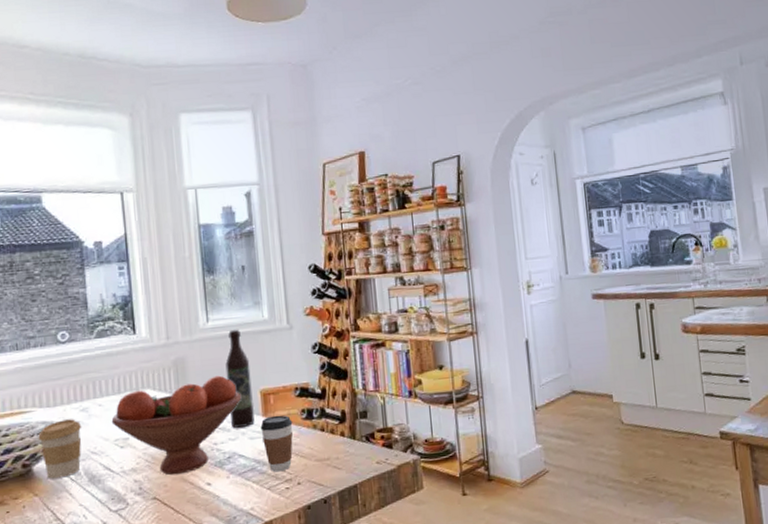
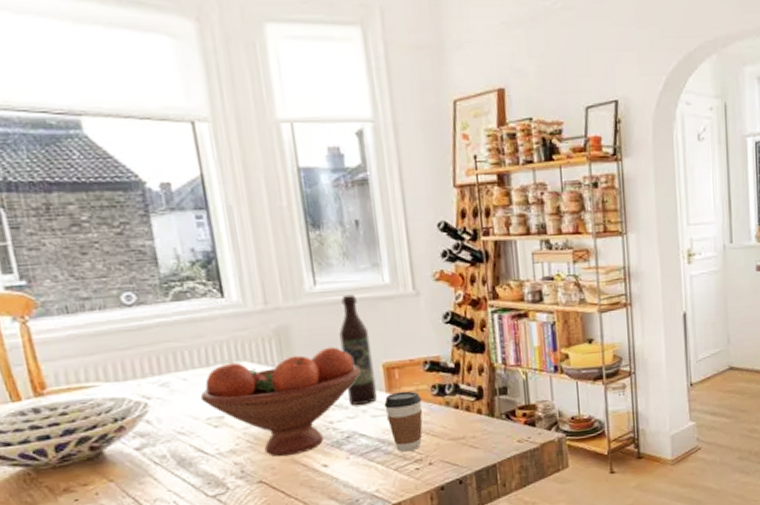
coffee cup: present [38,419,82,479] -> none [106,395,166,463]

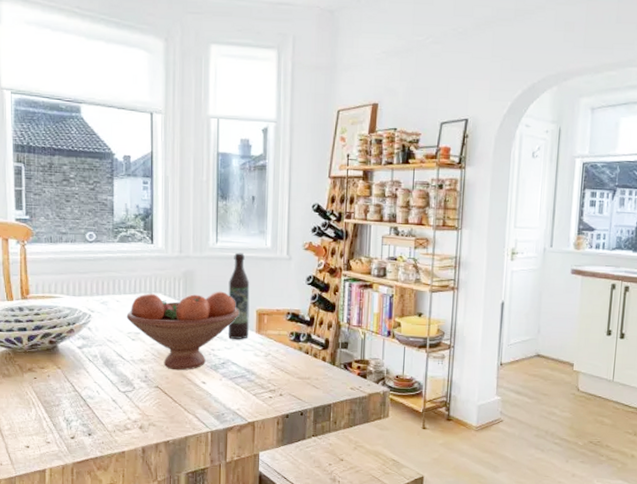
coffee cup: present [384,391,423,452] -> none [253,333,282,382]

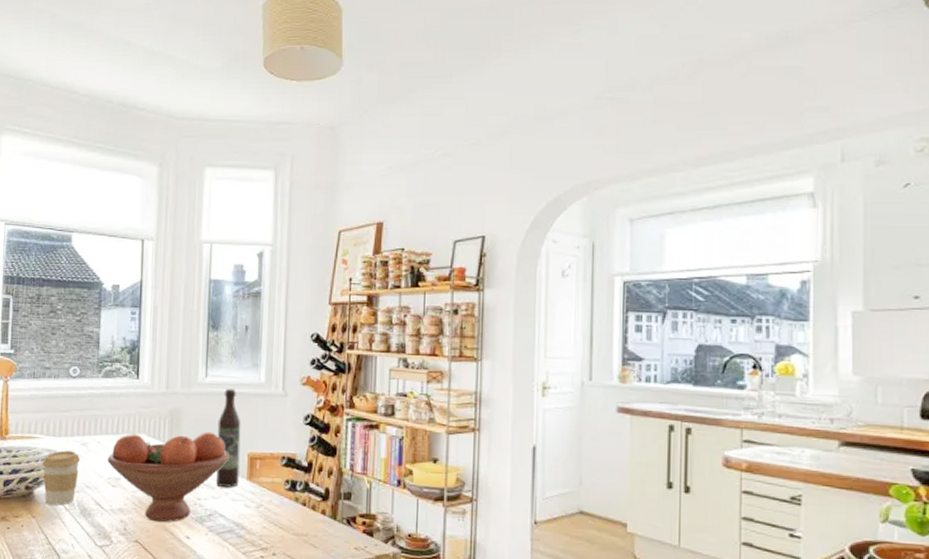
coffee cup: none [64,308,101,357] -> present [42,450,81,506]

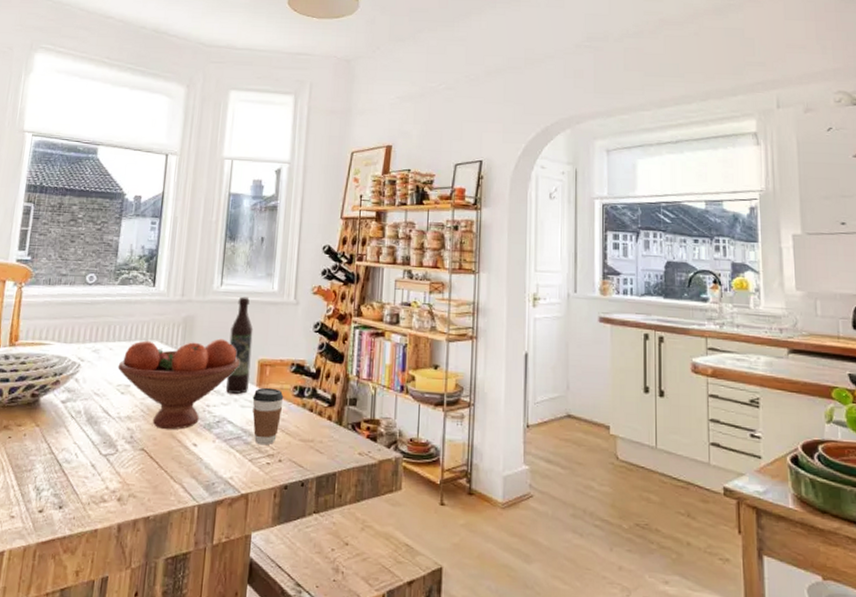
coffee cup: present [42,450,81,506] -> none [50,357,91,413]
coffee cup: none [243,481,276,539] -> present [252,387,284,445]

